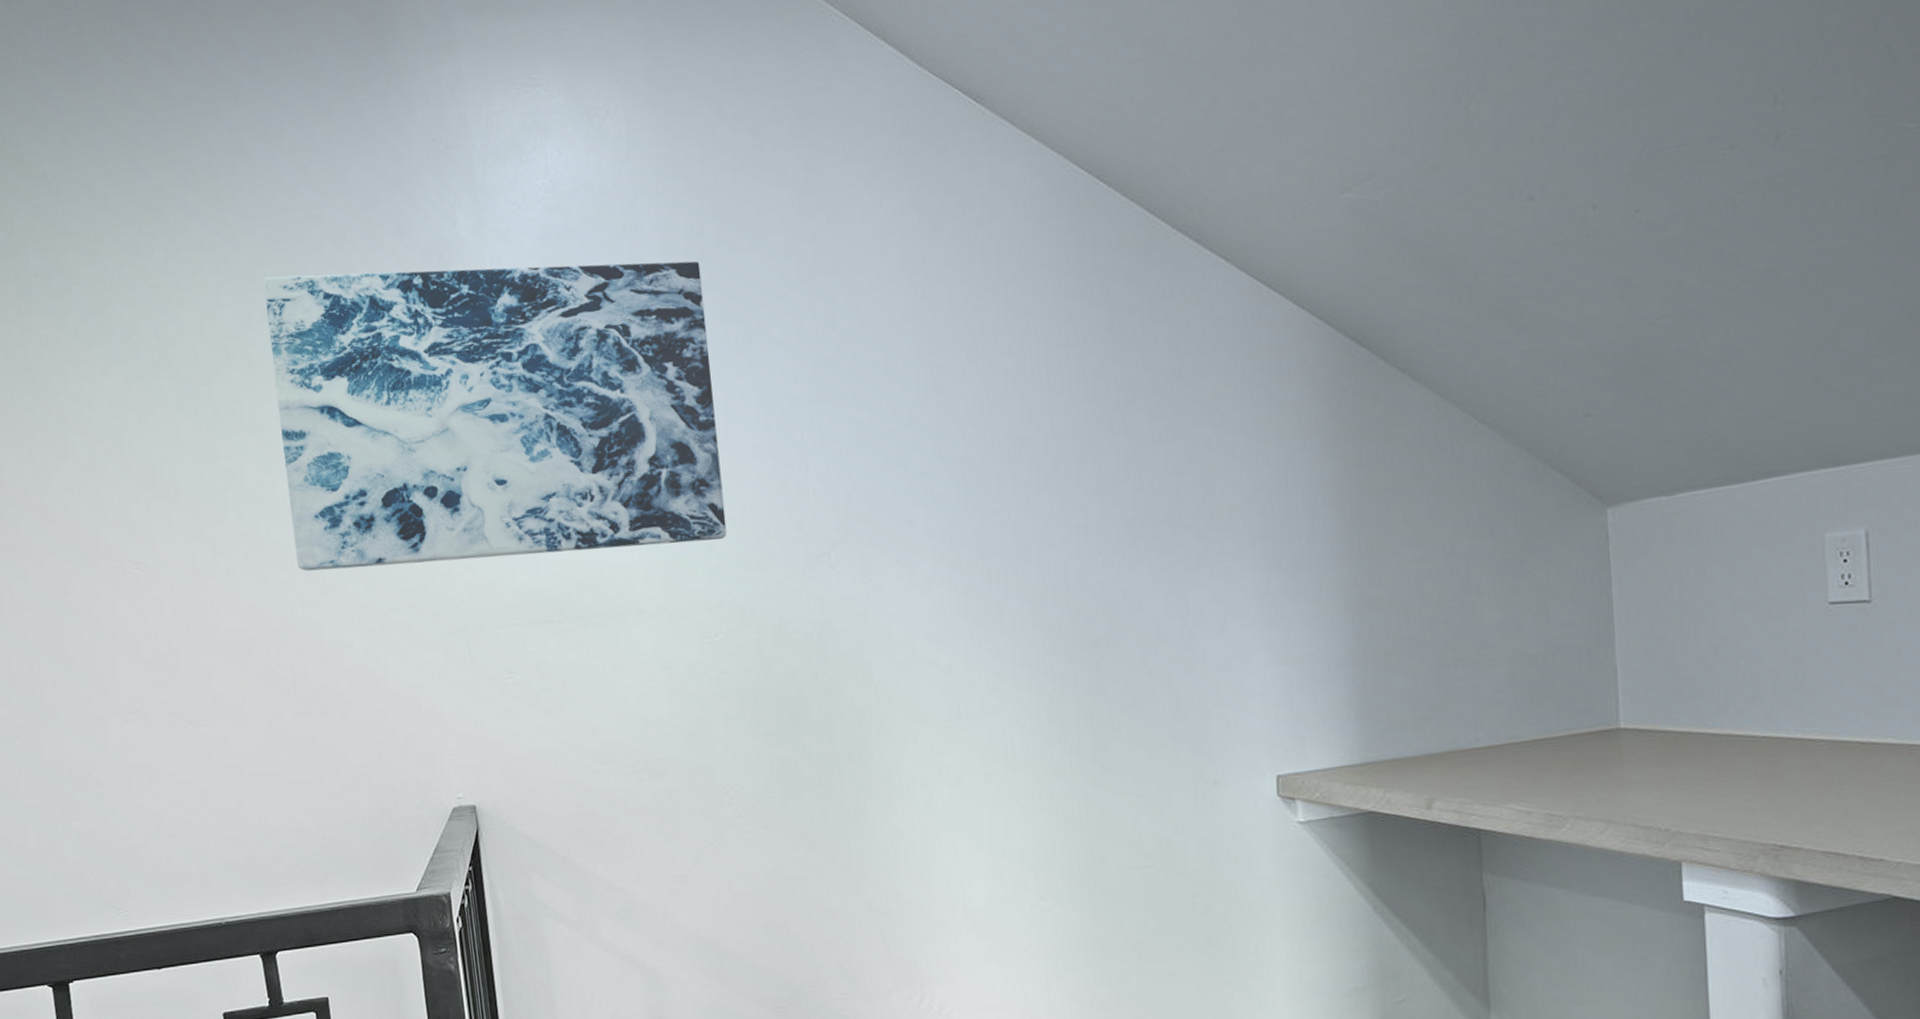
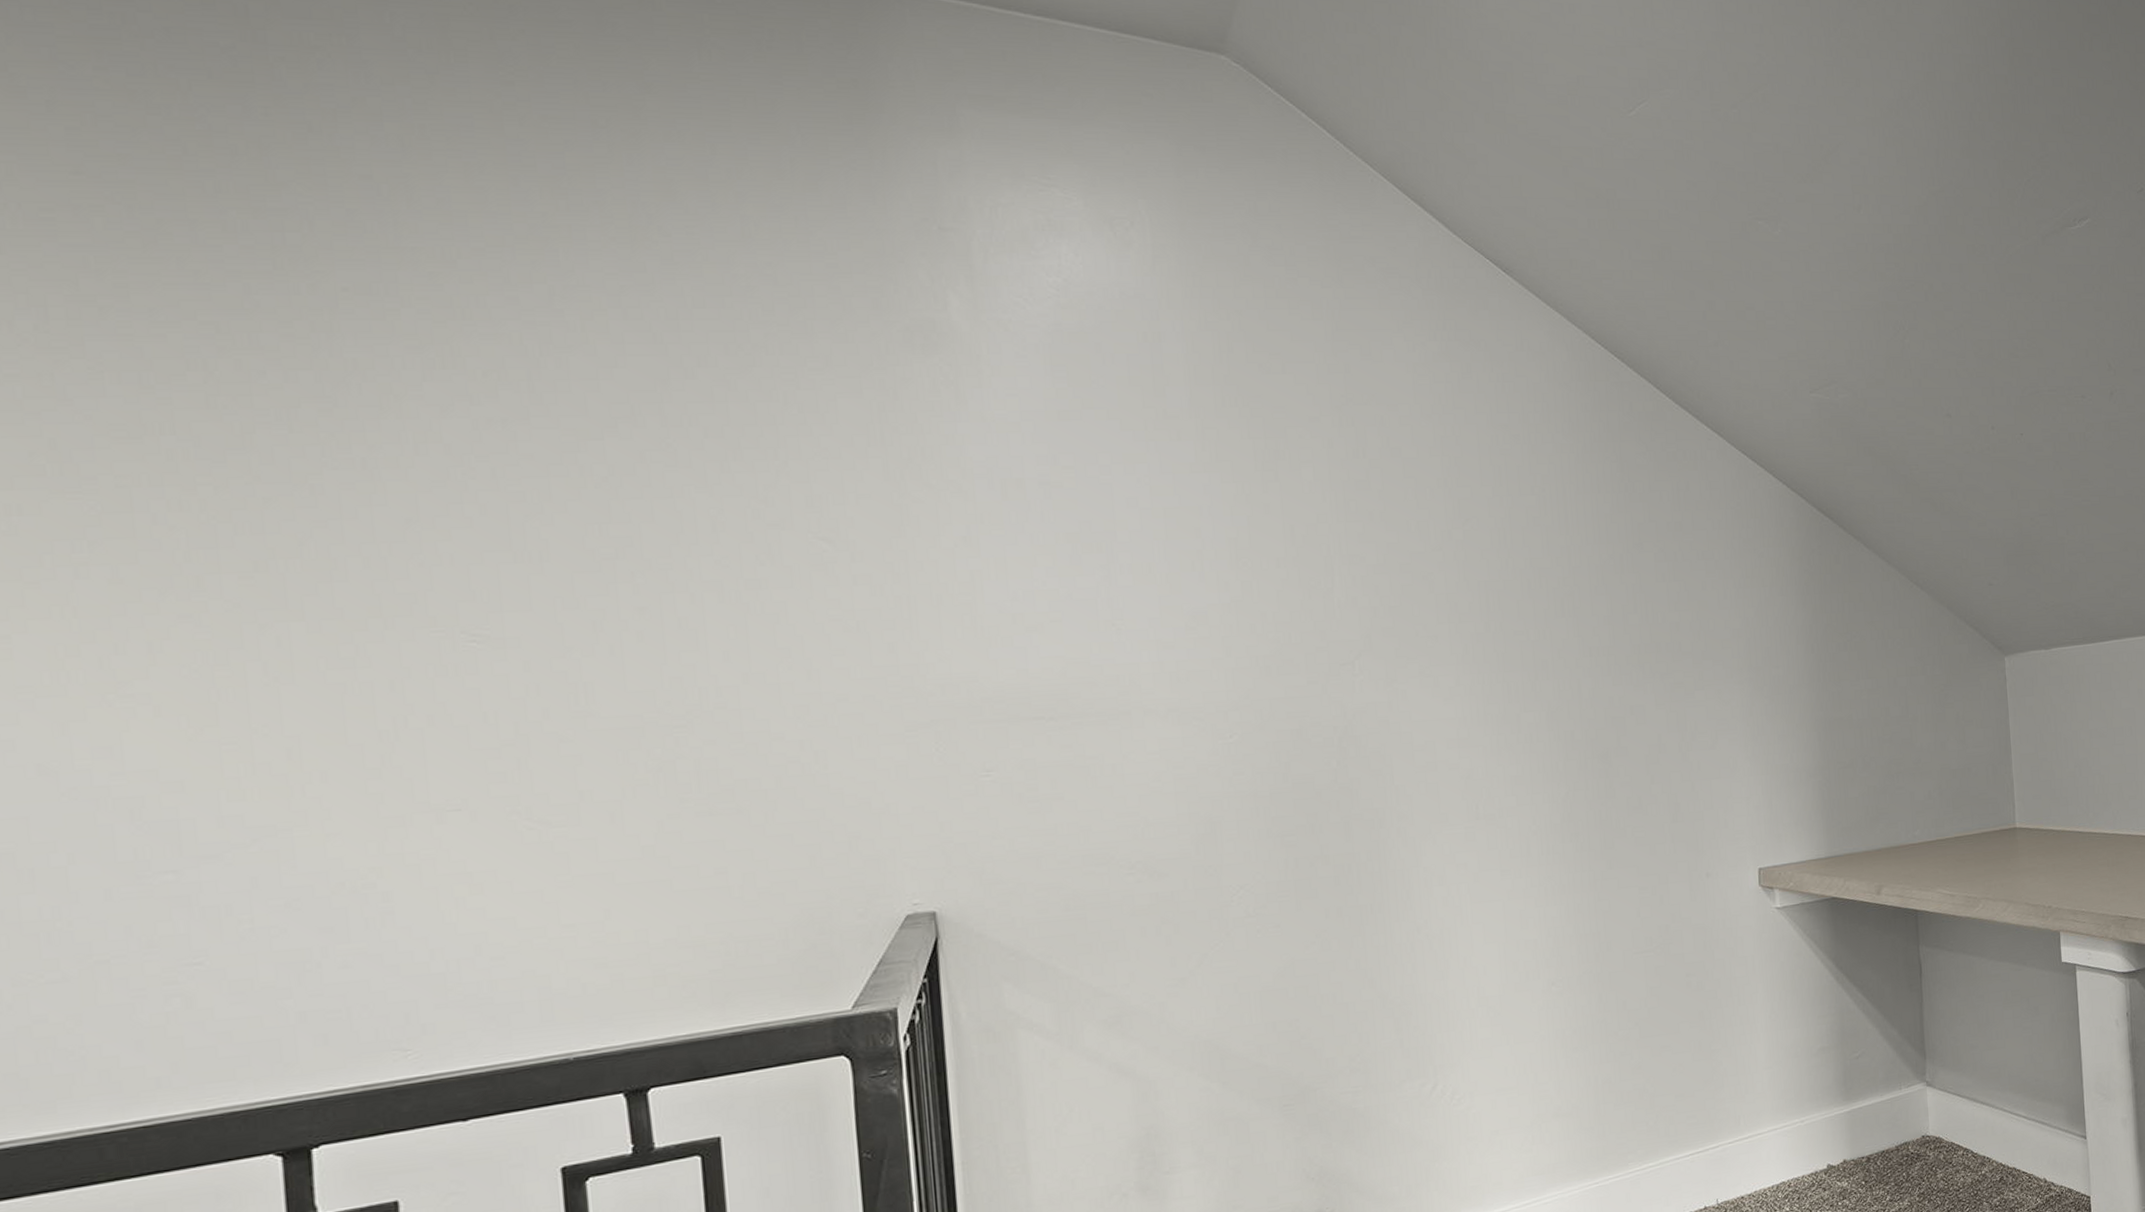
wall art: present [263,261,727,572] -> none [689,331,1247,655]

